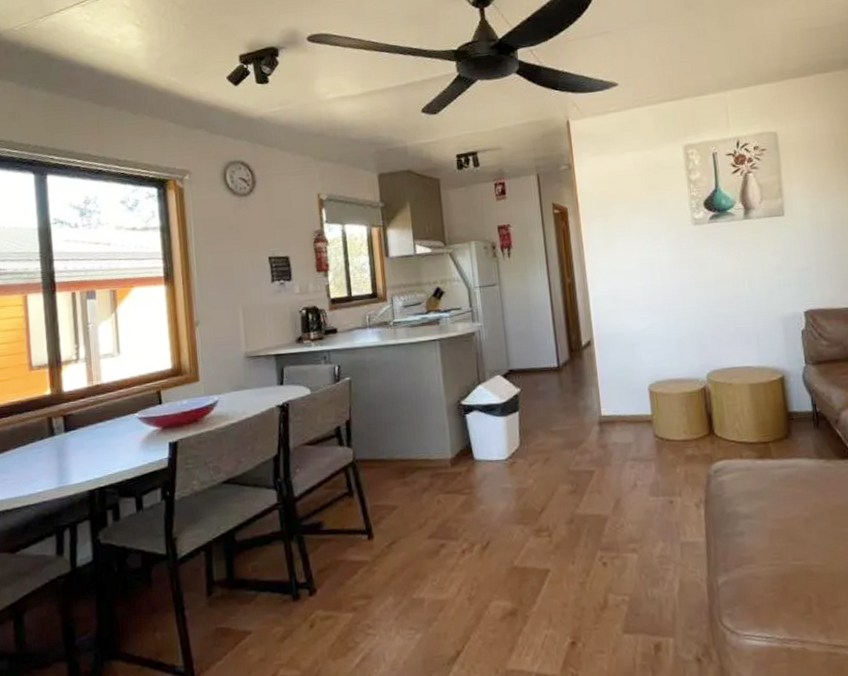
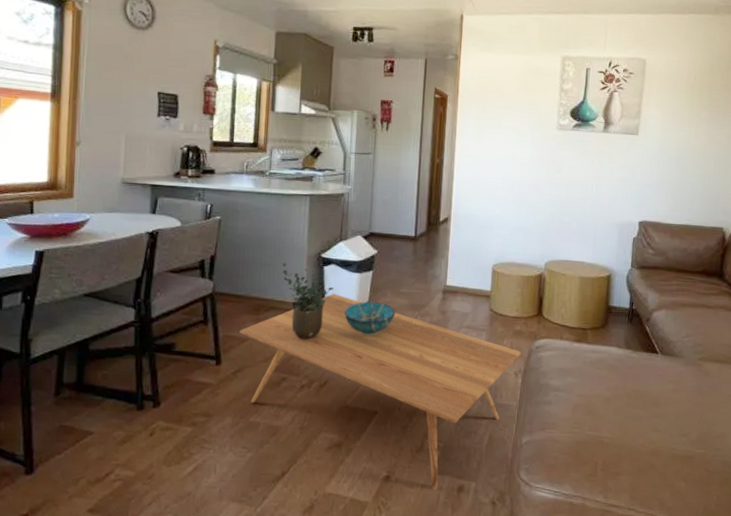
coffee table: none [387,443,699,653] -> present [239,294,521,491]
potted plant: none [421,417,480,499] -> present [282,263,333,340]
decorative bowl: none [495,445,551,485] -> present [344,301,395,336]

